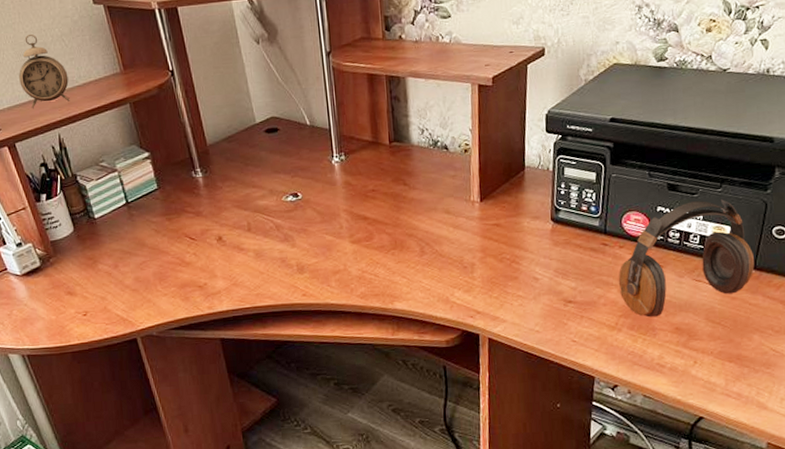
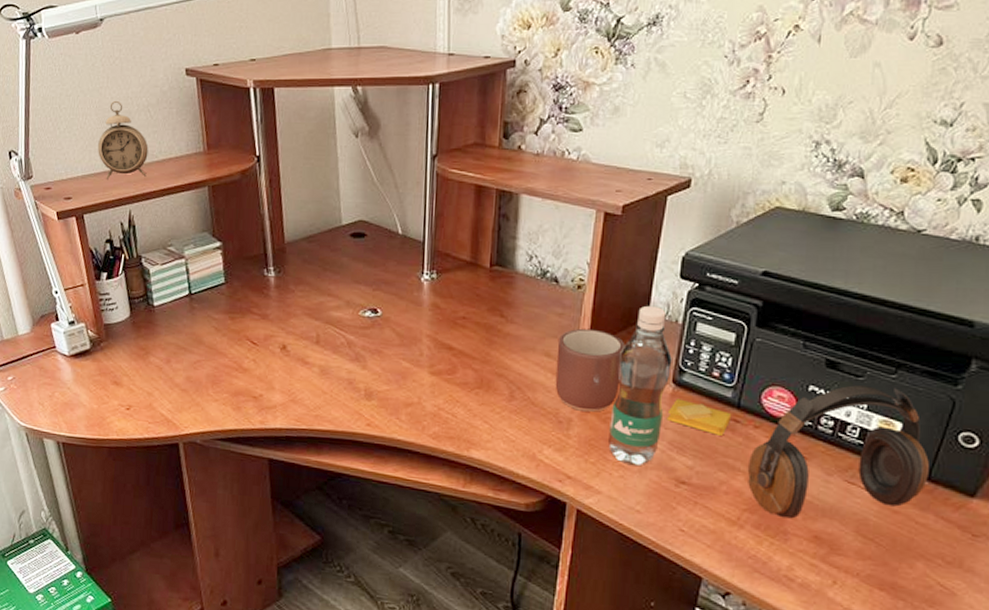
mug: none [455,184,510,256] -> present [555,328,625,412]
bottle: none [505,158,549,295] -> present [608,305,672,466]
sticky notes: none [550,233,601,259] -> present [667,399,732,436]

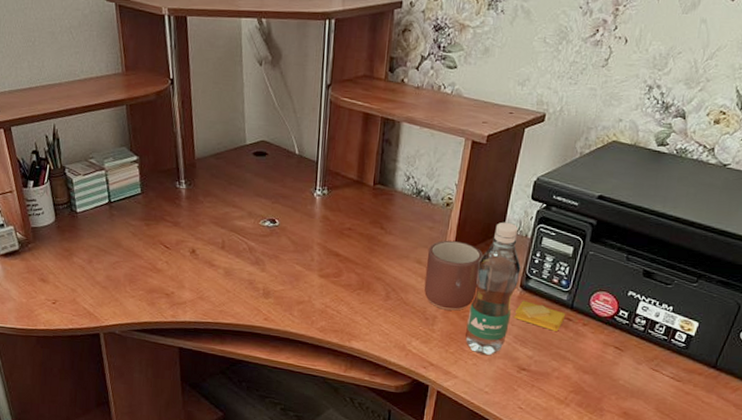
alarm clock: present [98,100,149,179] -> none [23,21,71,95]
headphones: present [747,385,929,519] -> none [575,291,717,399]

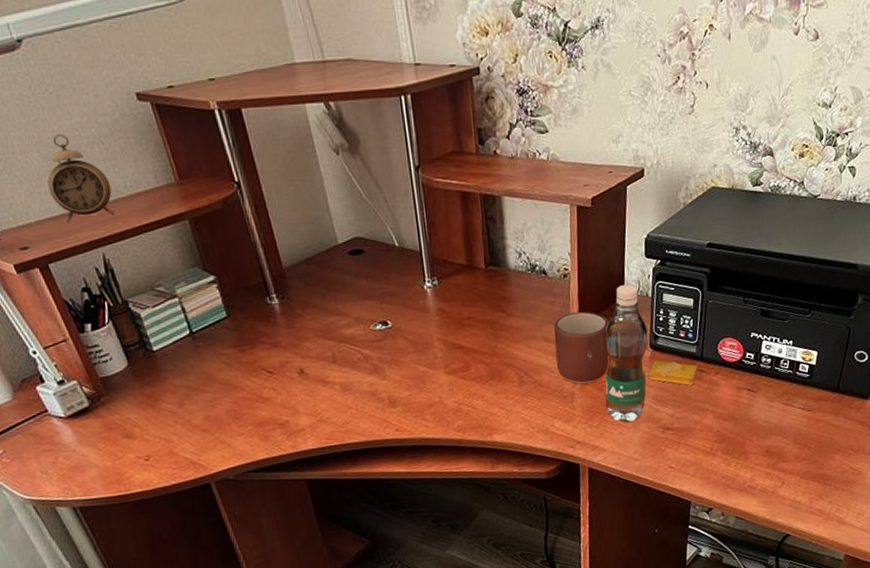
alarm clock: none [23,21,71,95] -> present [47,133,113,223]

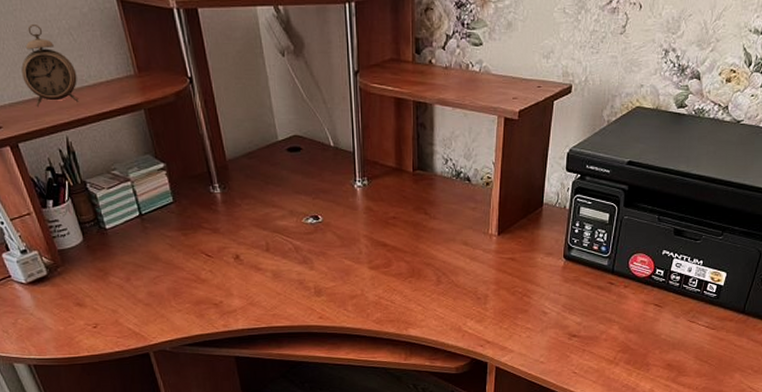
mug: present [554,311,609,384] -> none [473,219,526,288]
bottle: present [605,284,648,423] -> none [517,195,562,327]
sticky notes: present [649,360,698,386] -> none [560,270,608,296]

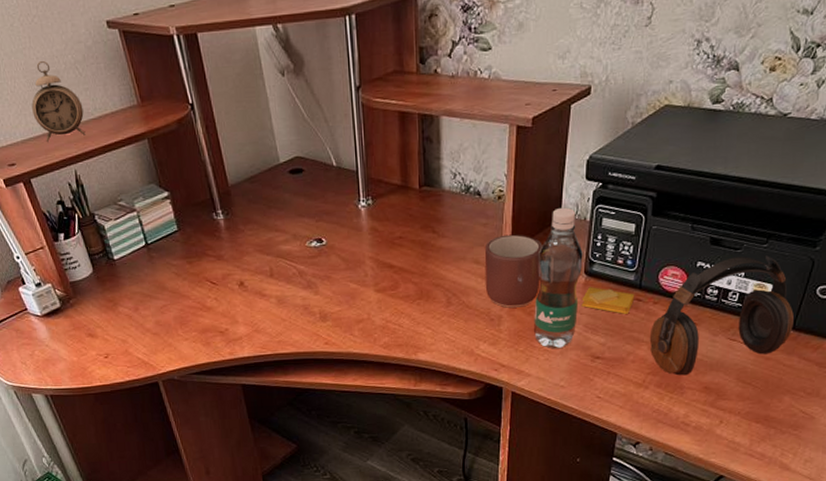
mug: none [473,219,526,288] -> present [484,234,543,308]
bottle: none [517,195,562,327] -> present [534,207,583,349]
sticky notes: none [560,270,608,296] -> present [582,287,635,314]
headphones: none [620,247,744,354] -> present [649,255,794,376]

